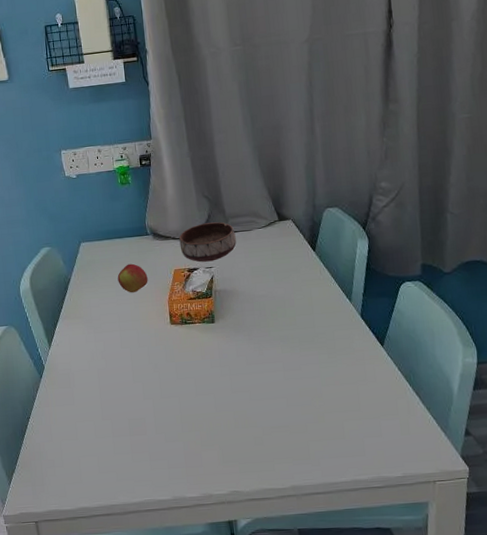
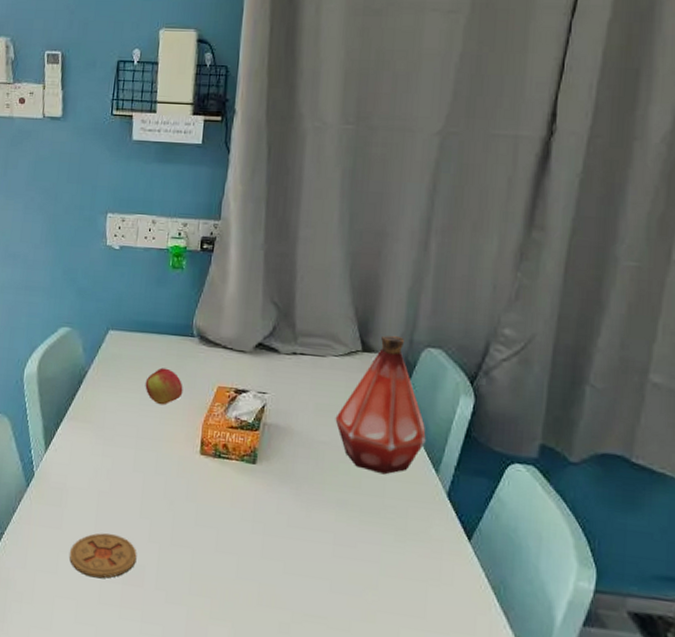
coaster: none [84,399,138,436] -> present [69,533,137,578]
bowl: present [179,222,236,263] -> none [230,335,304,386]
bottle: none [268,203,338,311] -> present [335,335,426,475]

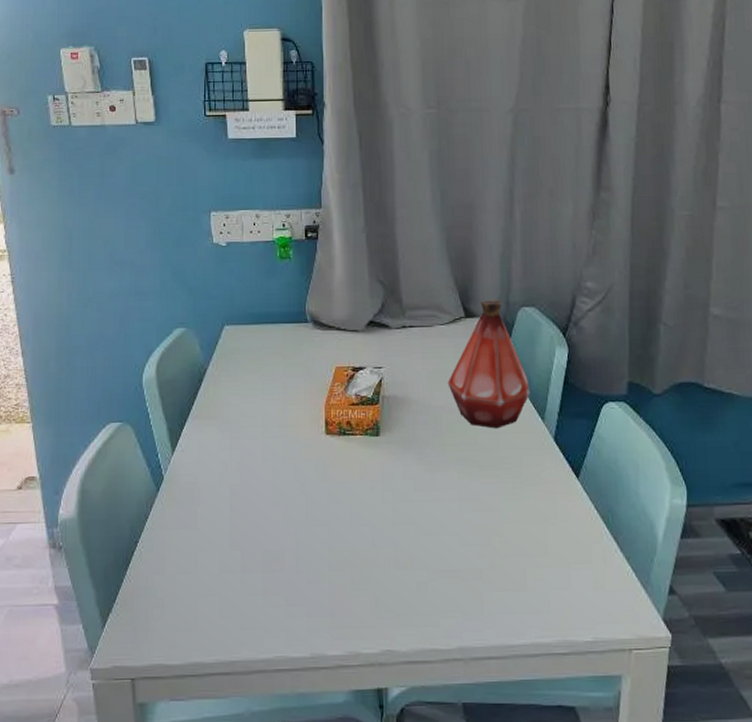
coaster: present [69,533,137,578] -> none [207,525,275,571]
apple: present [145,367,183,406] -> none [265,356,303,392]

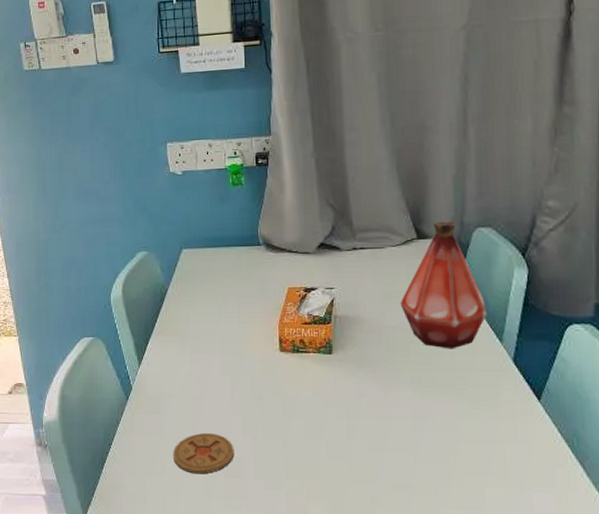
coaster: none [207,525,275,571] -> present [172,433,234,474]

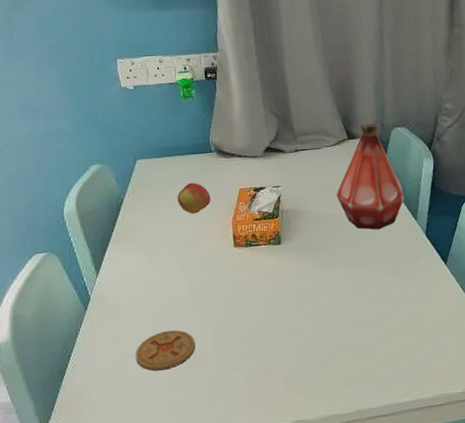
apple: none [221,277,257,311] -> present [177,182,211,214]

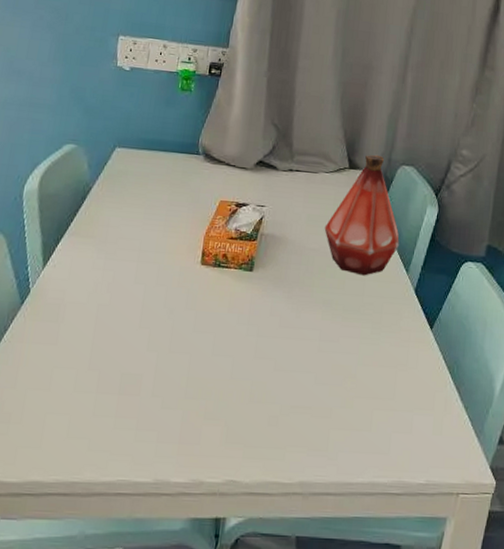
coaster: present [135,330,196,371] -> none [63,346,135,391]
apple: present [177,182,211,214] -> none [149,183,187,219]

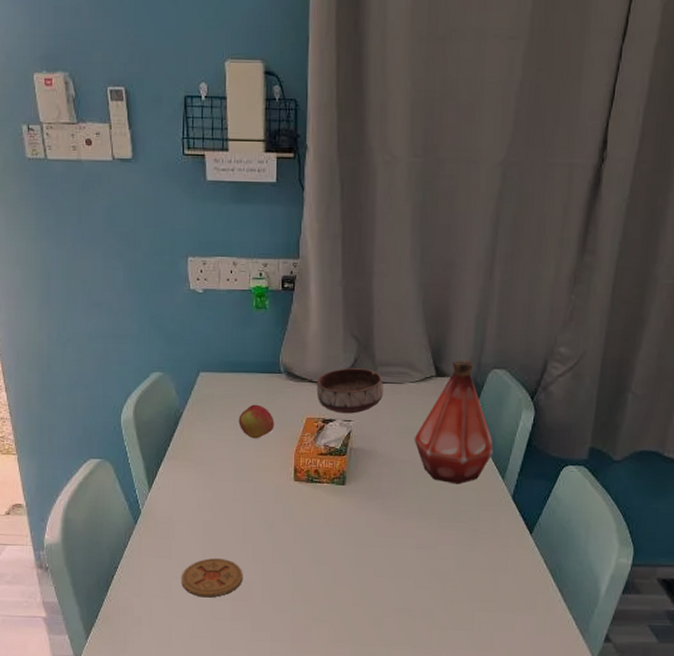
coaster: none [63,346,135,391] -> present [180,558,243,598]
apple: none [149,183,187,219] -> present [238,404,274,439]
bowl: none [232,154,299,200] -> present [316,368,384,414]

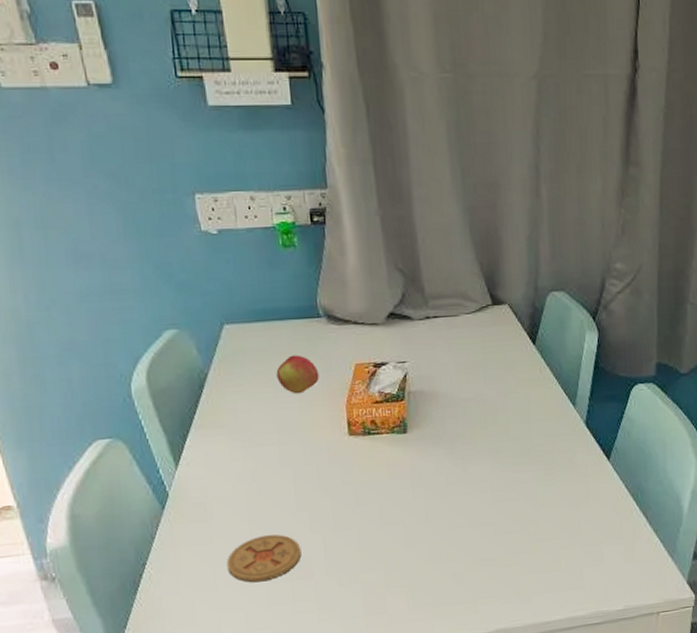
bowl: present [316,368,384,414] -> none [362,303,438,355]
bottle: present [414,359,493,485] -> none [476,284,561,418]

